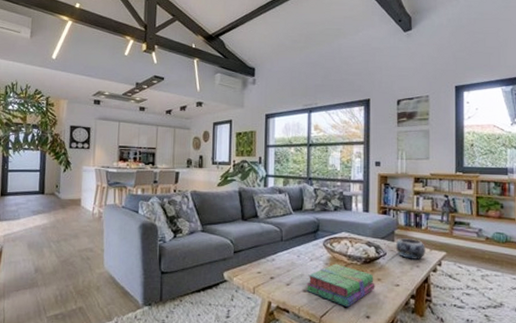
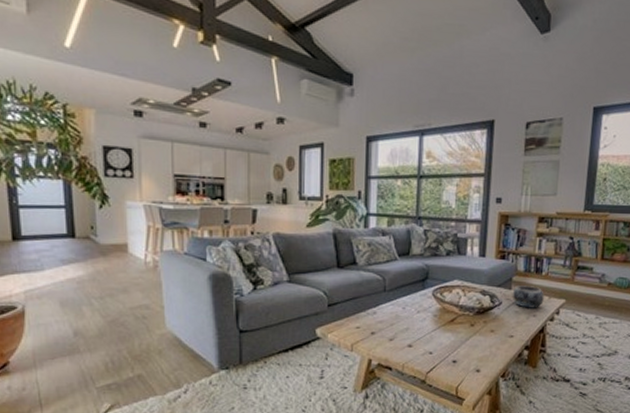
stack of books: present [306,263,375,307] -> none [412,315,488,361]

